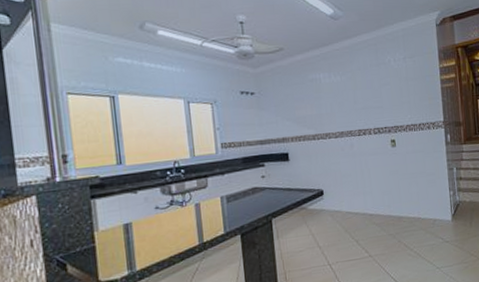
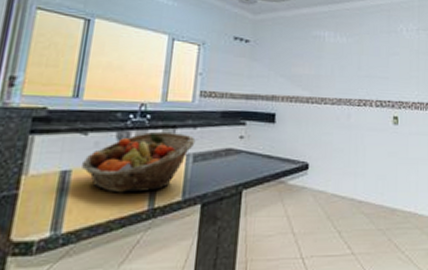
fruit basket: none [139,181,226,235] -> present [82,131,196,193]

